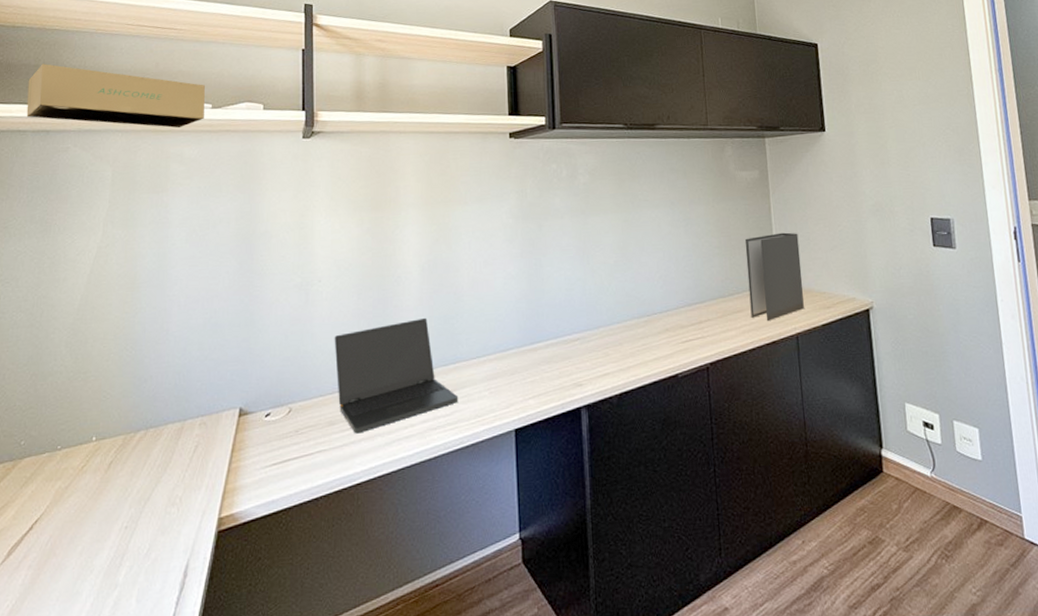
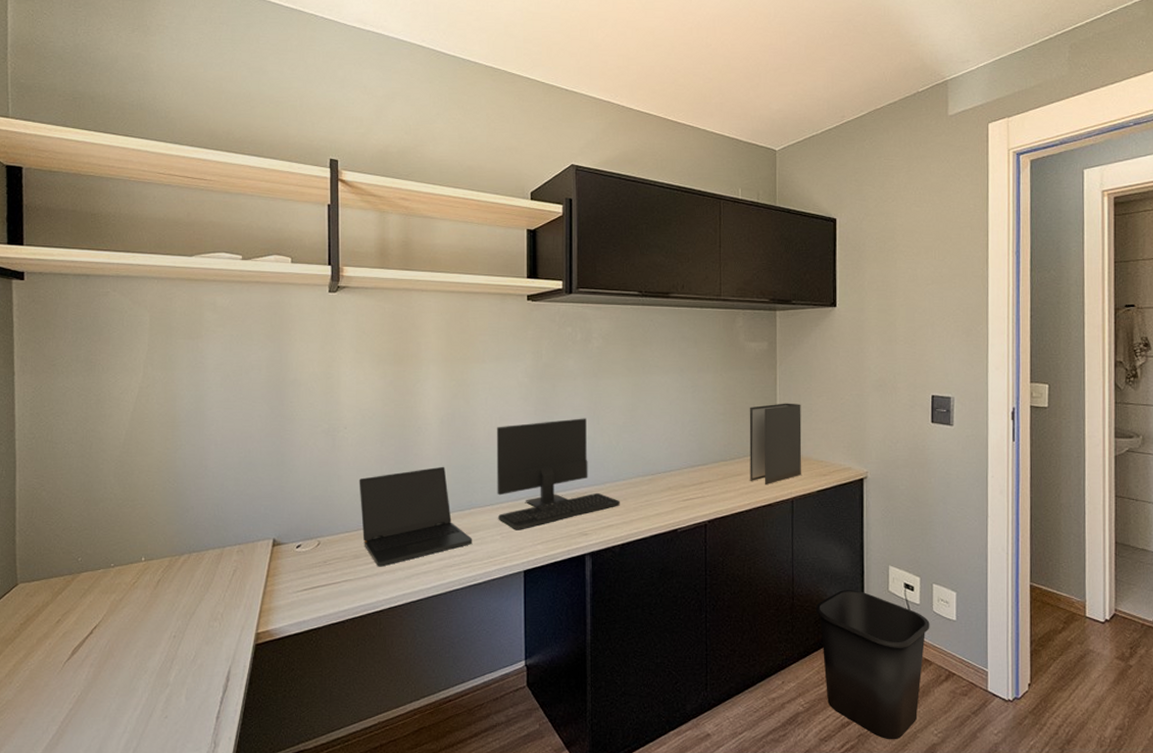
box: present [26,64,205,128] -> none [67,209,235,278]
computer monitor: none [481,258,580,358] -> present [496,418,588,507]
computer keyboard: none [485,339,615,385] -> present [498,493,620,530]
waste bin: none [832,432,955,603] -> present [816,590,930,740]

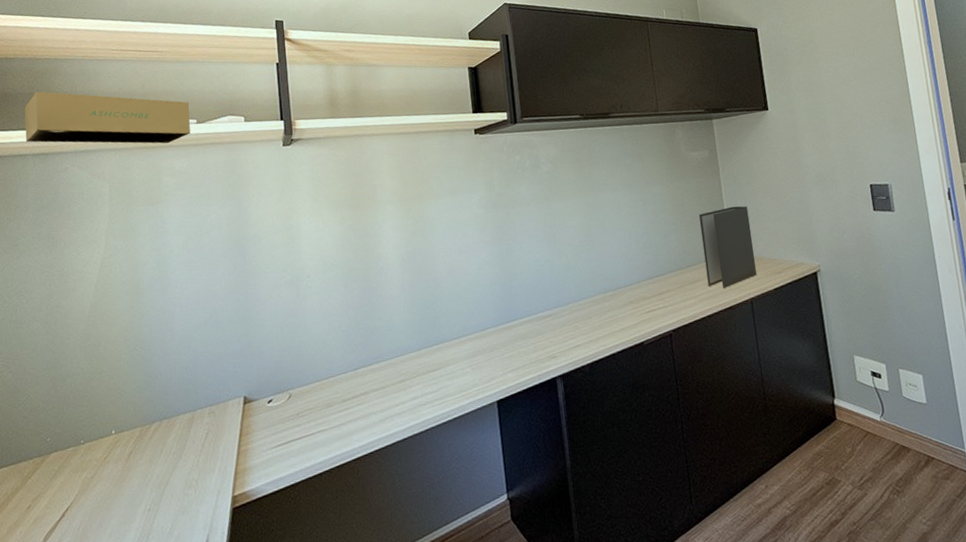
box: none [67,209,235,278] -> present [24,91,190,144]
laptop: present [359,466,473,567] -> none [325,304,444,413]
computer monitor: present [496,418,588,507] -> none [456,241,551,335]
computer keyboard: present [498,493,620,530] -> none [466,314,585,361]
waste bin: present [816,590,930,740] -> none [788,383,904,534]

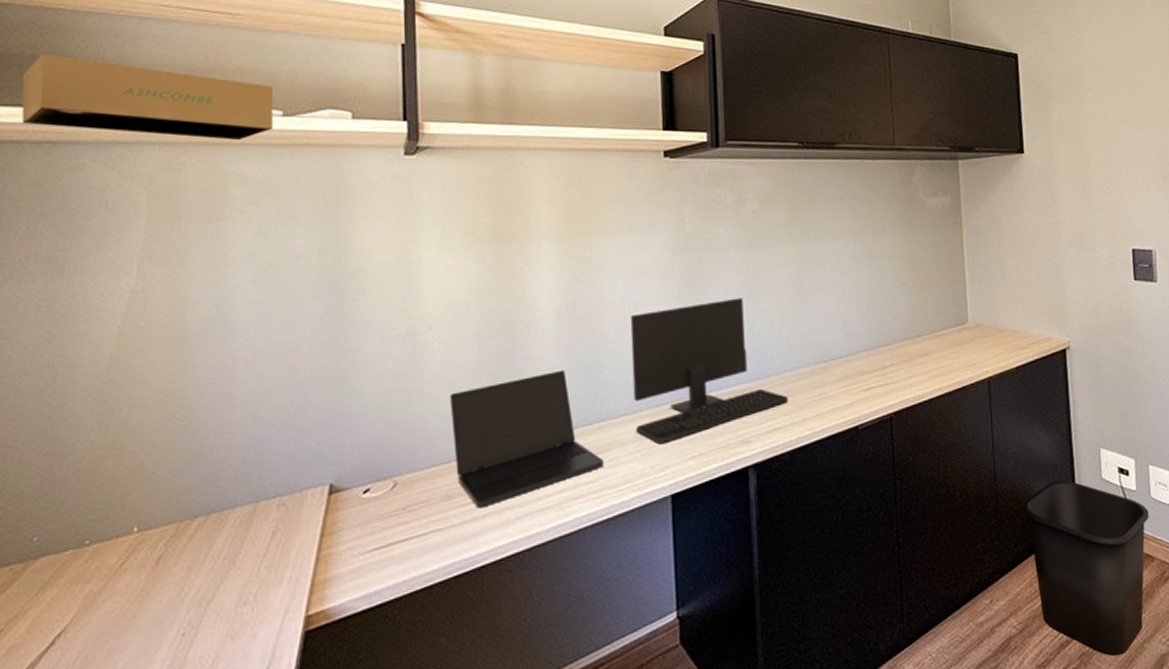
laptop: none [325,304,444,413] -> present [449,369,604,508]
computer monitor: none [456,241,551,335] -> present [630,297,748,413]
computer keyboard: none [466,314,585,361] -> present [636,389,788,445]
binder: present [698,206,757,288] -> none [934,266,997,364]
waste bin: none [788,383,904,534] -> present [1023,480,1149,656]

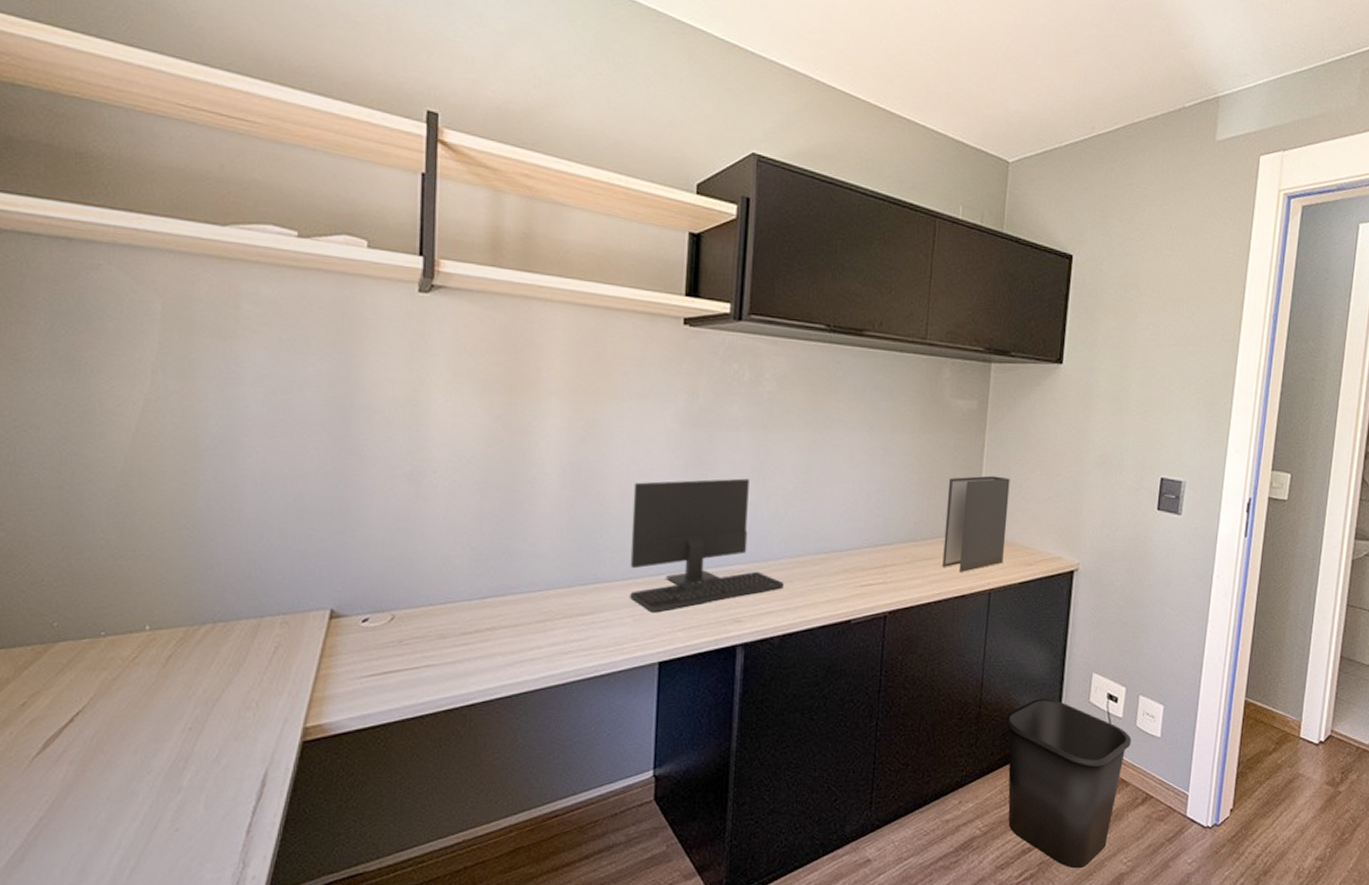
box: present [21,54,273,141] -> none [38,144,288,258]
laptop: present [449,369,604,508] -> none [449,528,596,651]
binder: none [934,266,997,364] -> present [942,475,1010,572]

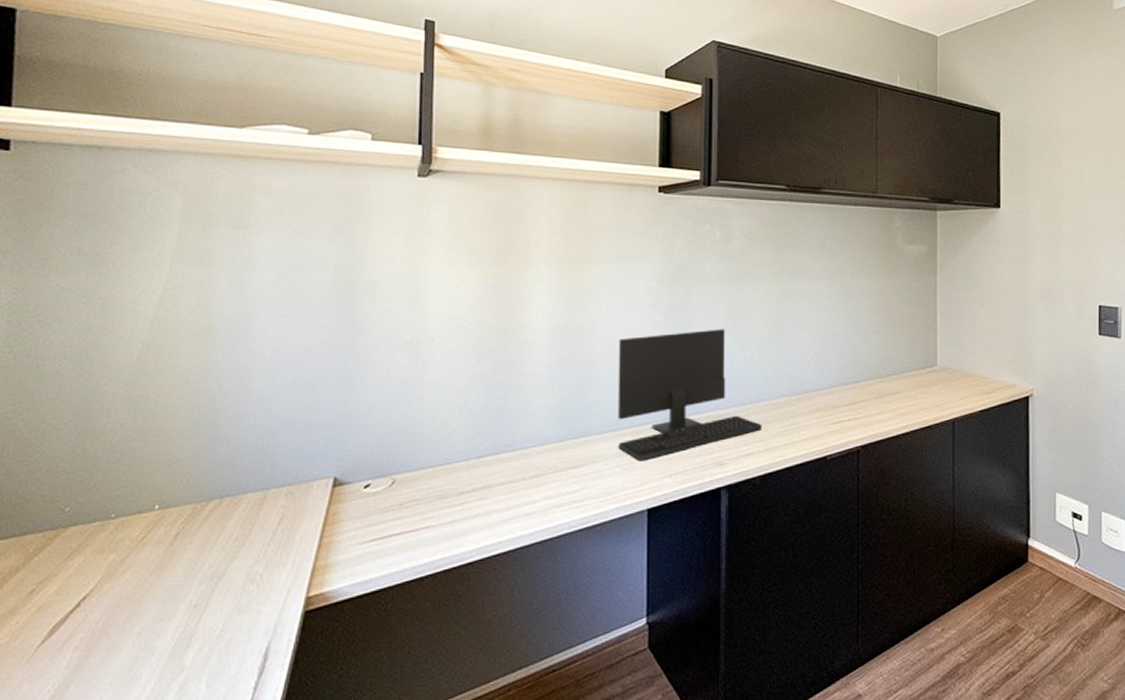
binder: present [942,475,1010,572] -> none [907,312,964,404]
waste bin: present [1005,699,1131,869] -> none [979,521,1099,690]

